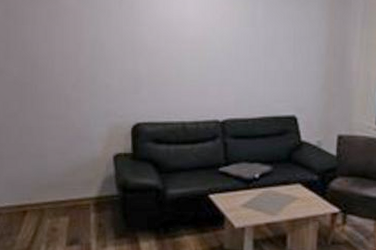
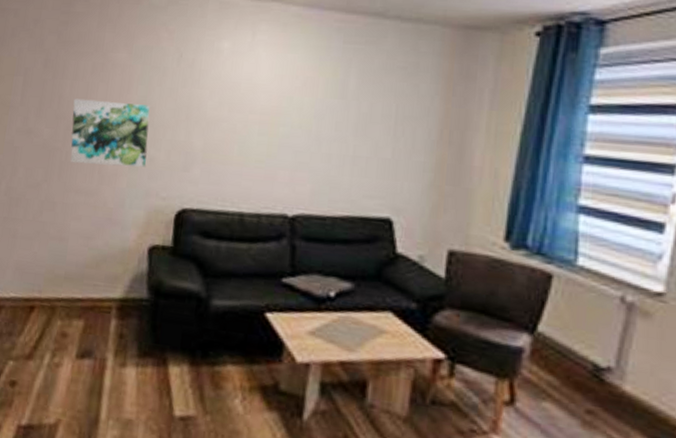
wall art: none [36,40,104,95] -> present [70,98,150,167]

